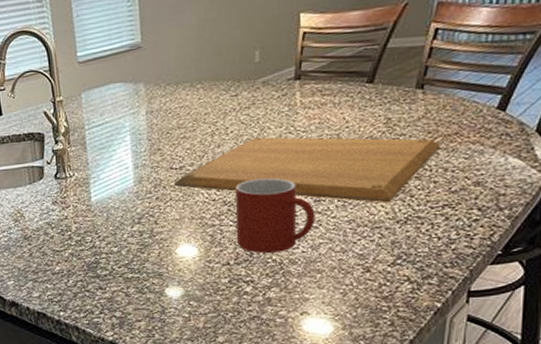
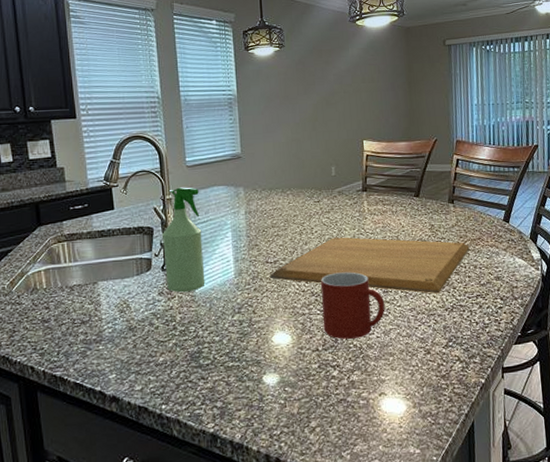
spray bottle: none [53,86,102,202] -> present [161,187,205,293]

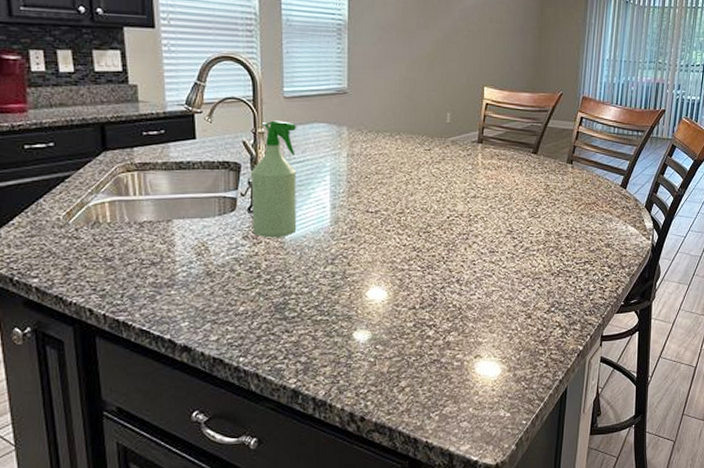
chopping board: present [270,237,470,294] -> none [369,190,583,257]
mug: present [321,272,385,339] -> none [422,228,490,298]

